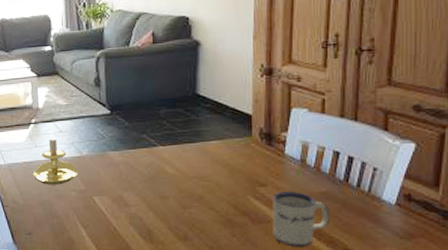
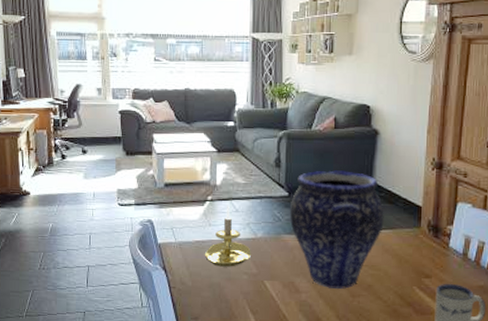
vase: none [113,84,212,201] -> present [290,170,384,289]

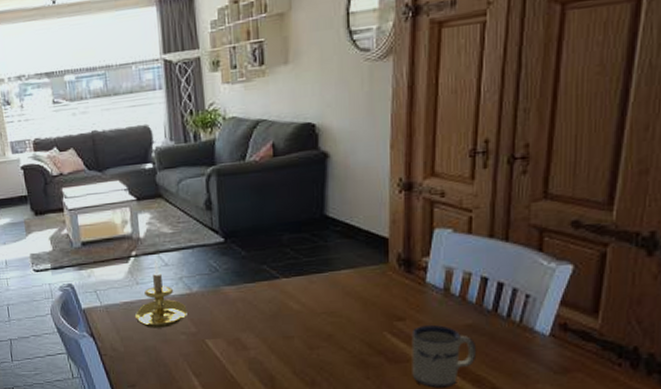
vase: present [290,170,384,289] -> none [228,205,342,342]

